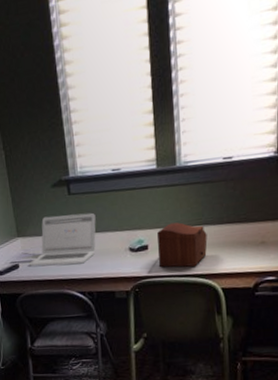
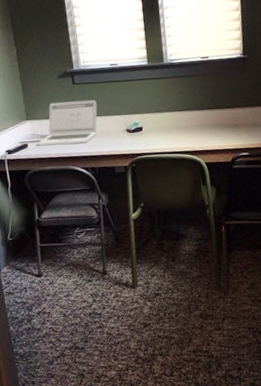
sewing box: present [157,222,208,268] -> none [150,108,192,146]

